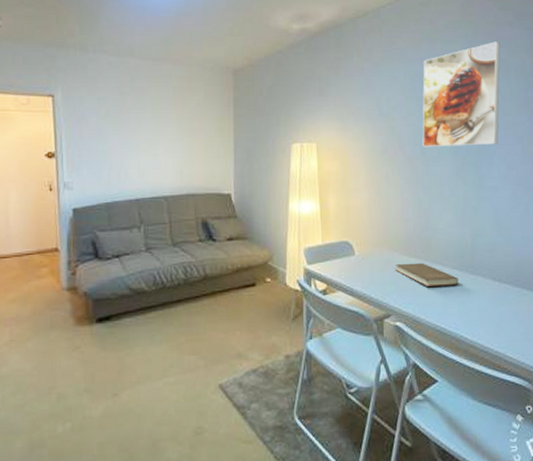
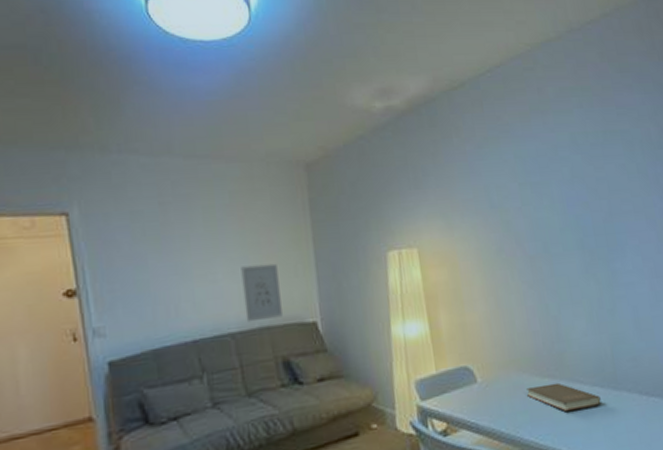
wall art: none [176,145,205,189] -> present [241,263,282,322]
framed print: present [422,42,500,148] -> none [535,110,630,243]

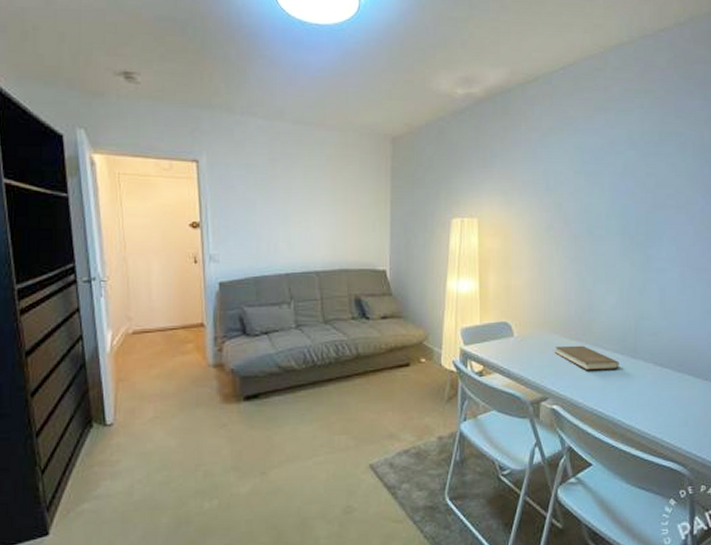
wall art: present [241,263,282,322] -> none [329,218,359,264]

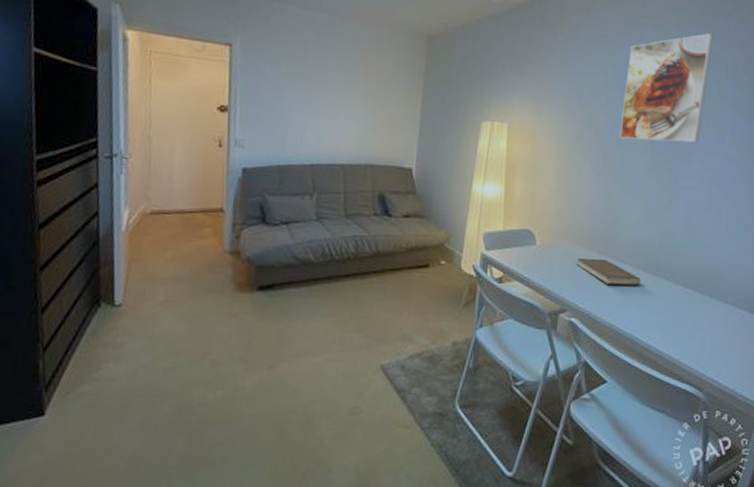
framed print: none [590,113,678,226] -> present [619,33,714,143]

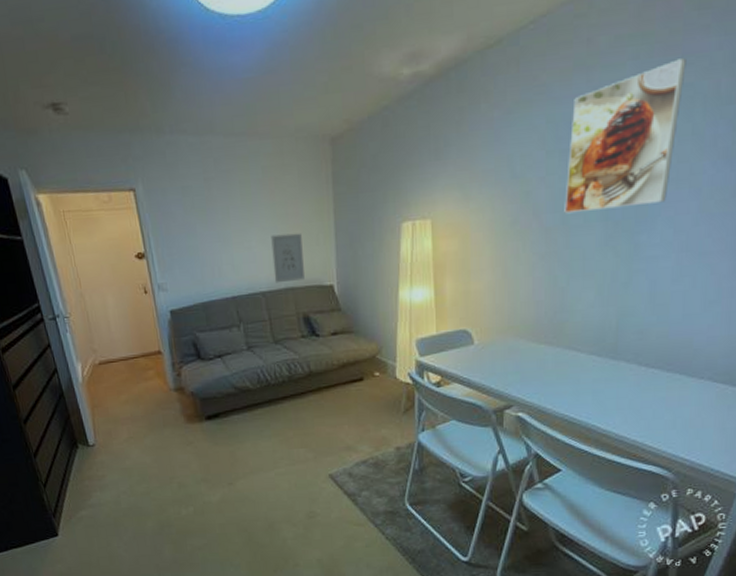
wall art: none [355,112,389,159] -> present [271,233,305,283]
book: present [576,257,641,286] -> none [520,349,596,376]

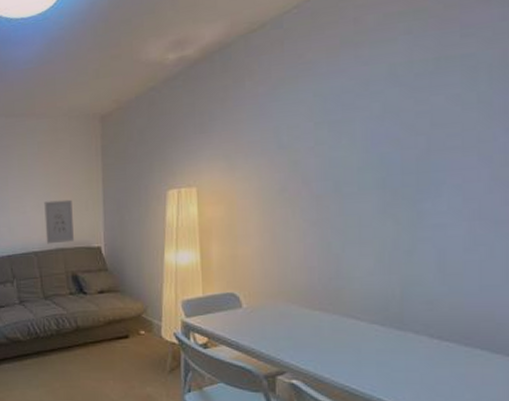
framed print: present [564,58,687,214] -> none [336,30,466,182]

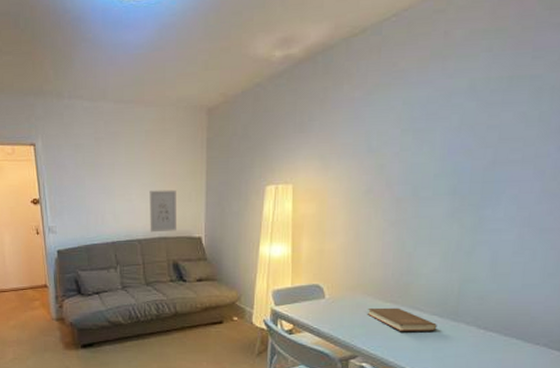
book: none [292,316,379,344] -> present [366,307,437,332]

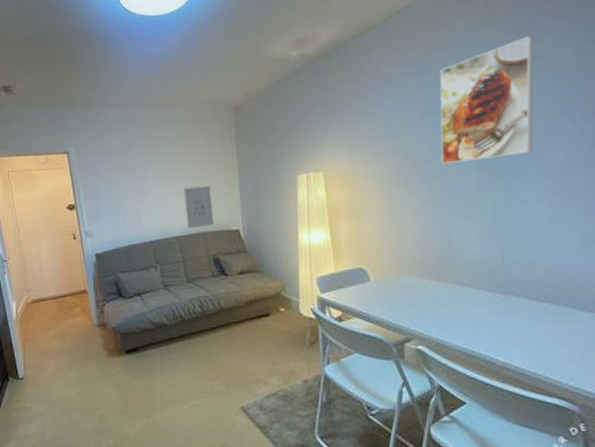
book: present [366,307,437,332] -> none [414,285,488,310]
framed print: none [415,52,537,187] -> present [439,36,534,165]

